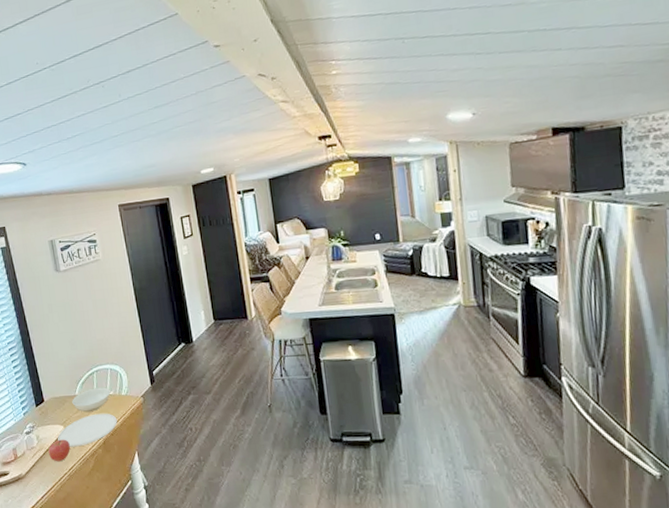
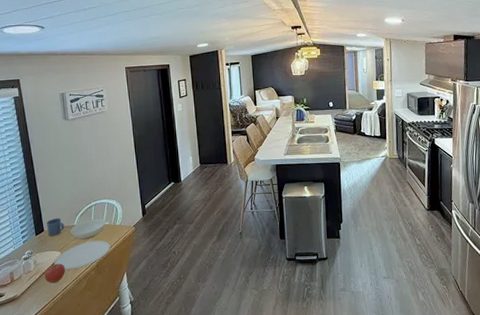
mug: none [45,386,66,409] -> present [46,218,65,237]

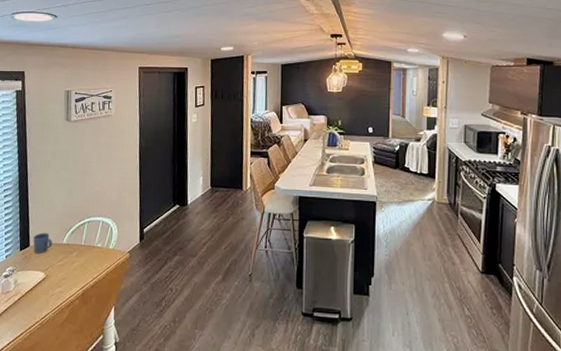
fruit: present [44,263,65,284] -> none [24,286,47,309]
plate: present [54,240,110,270] -> none [36,264,100,296]
bowl: present [70,218,106,239] -> none [58,238,98,261]

